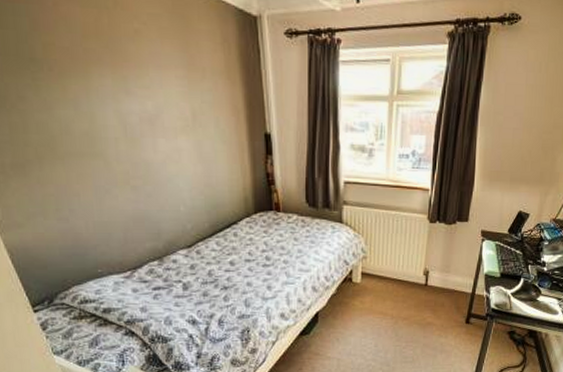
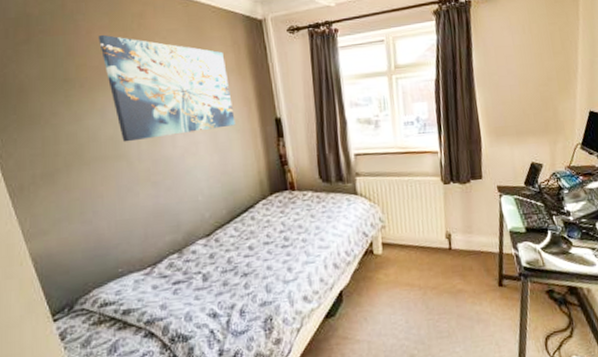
wall art: none [66,9,222,140] -> present [98,34,235,142]

